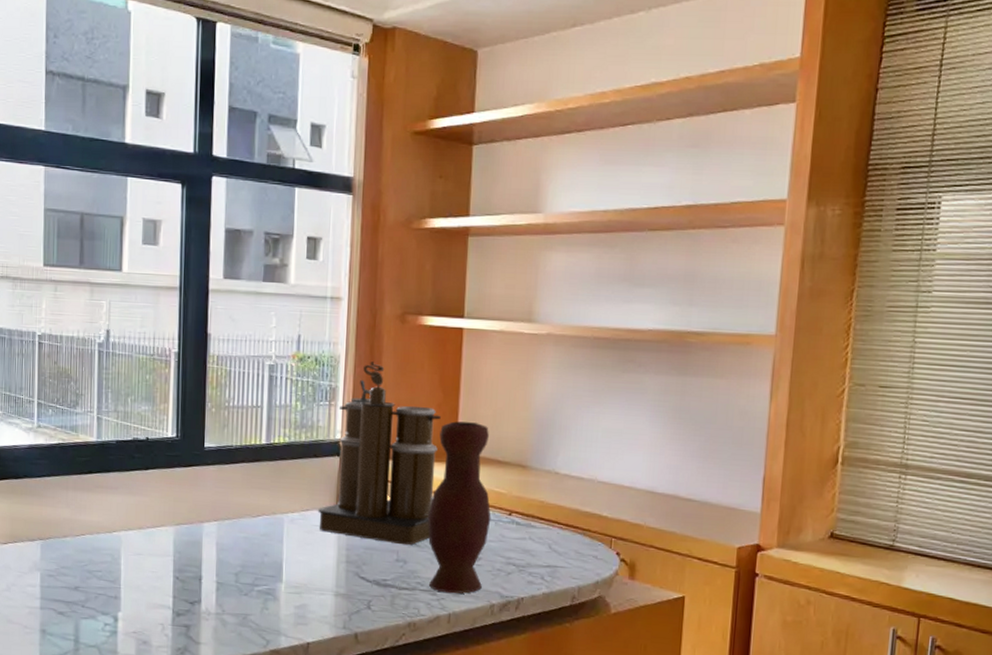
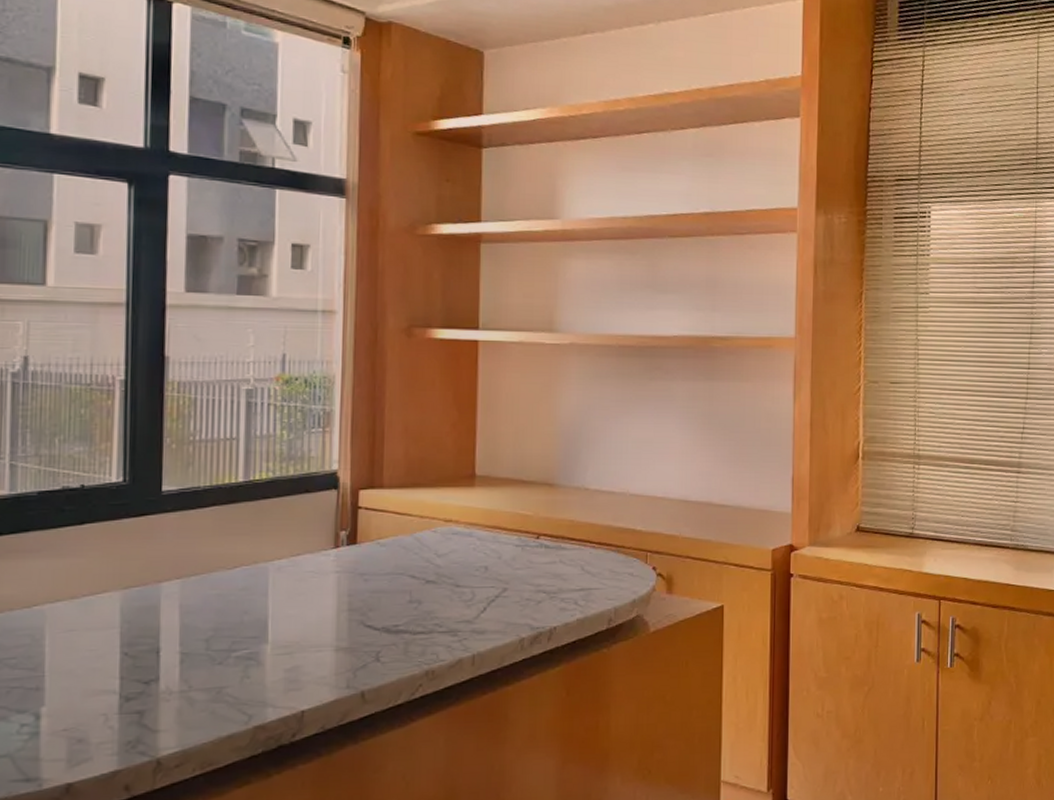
coffee maker: present [317,361,441,545] -> none [311,381,456,584]
vase: present [427,421,491,594] -> none [444,441,517,632]

